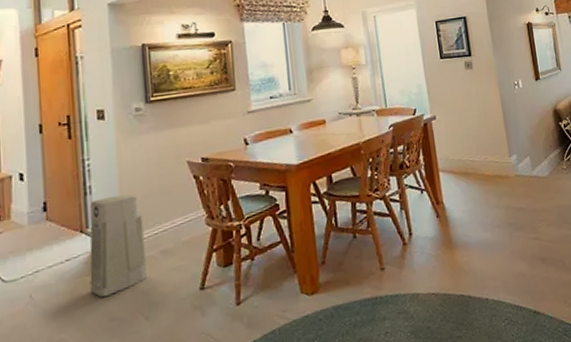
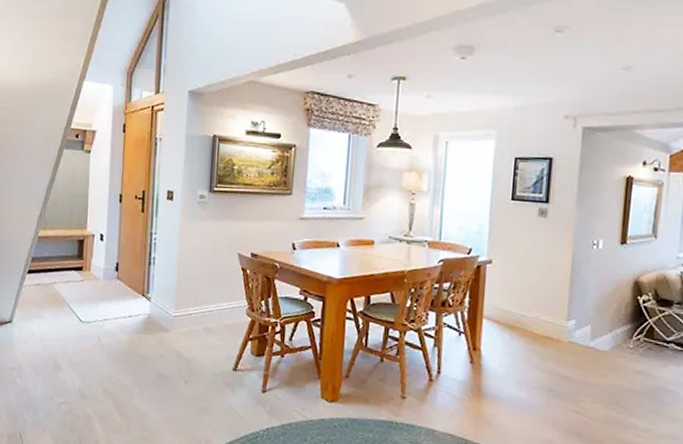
air purifier: present [90,193,147,298] -> none [145,270,194,355]

